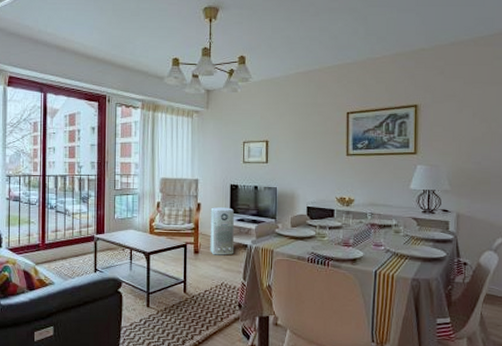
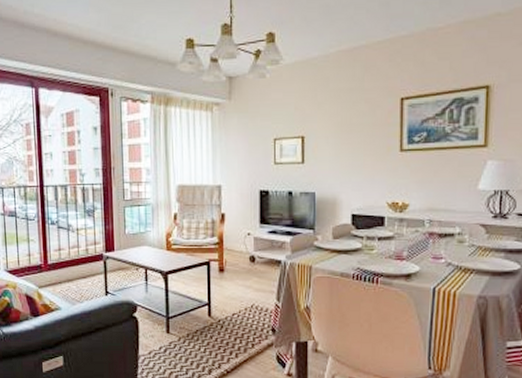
air purifier: present [210,207,234,256] -> none [237,218,265,273]

